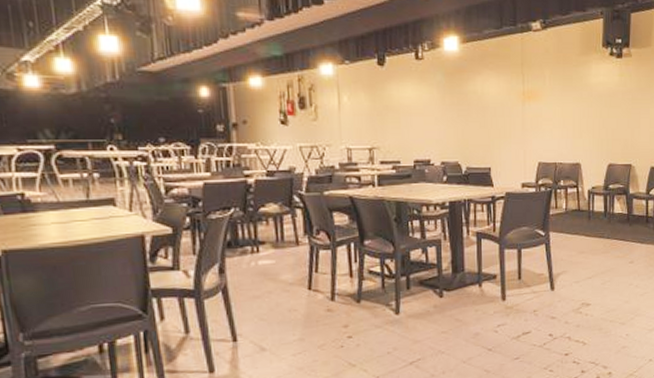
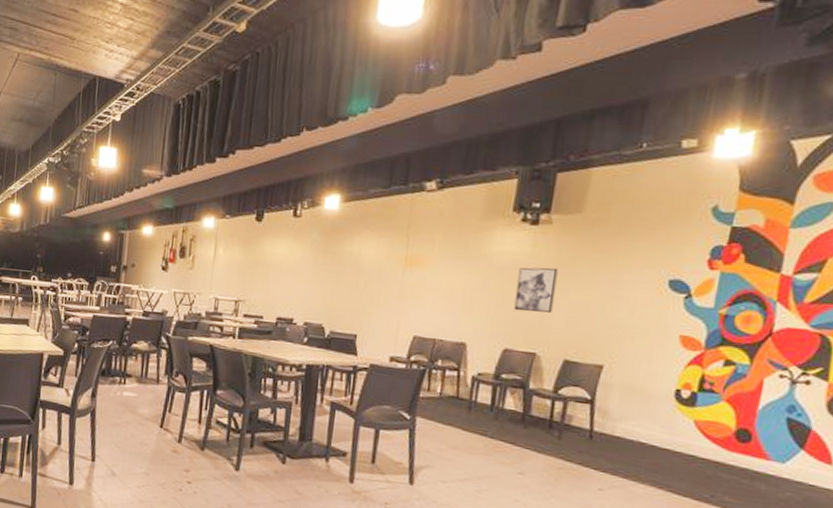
wall art: none [612,93,640,131] -> present [514,267,558,313]

